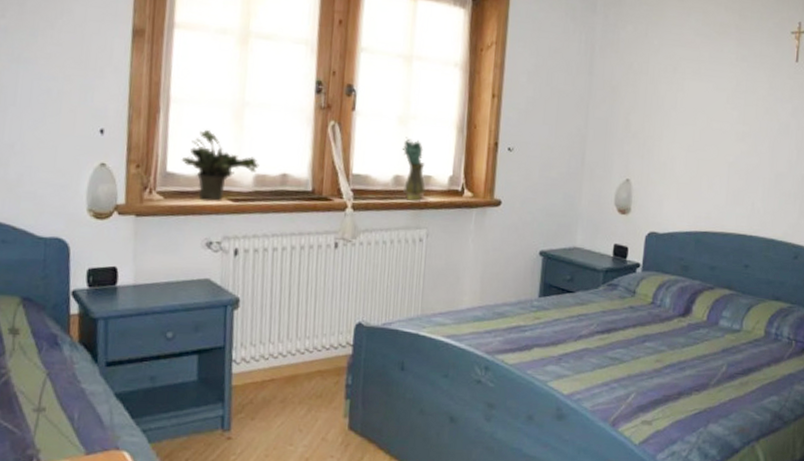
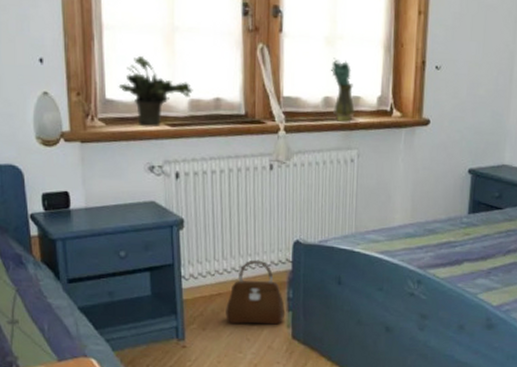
handbag: none [277,342,343,414] -> present [225,259,286,325]

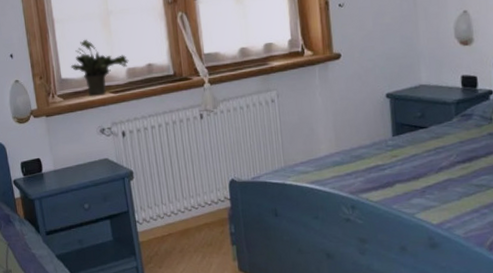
handbag: present [225,259,286,325] -> none [176,200,230,260]
vase: present [330,58,355,122] -> none [242,13,269,68]

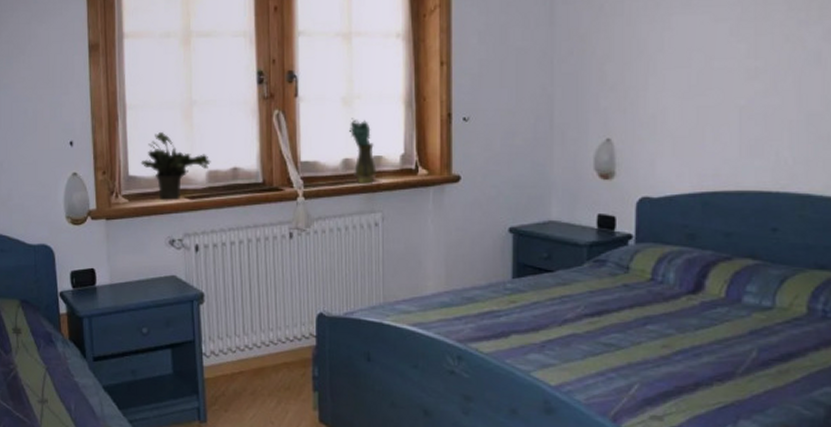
vase: none [242,13,269,68] -> present [348,118,377,184]

